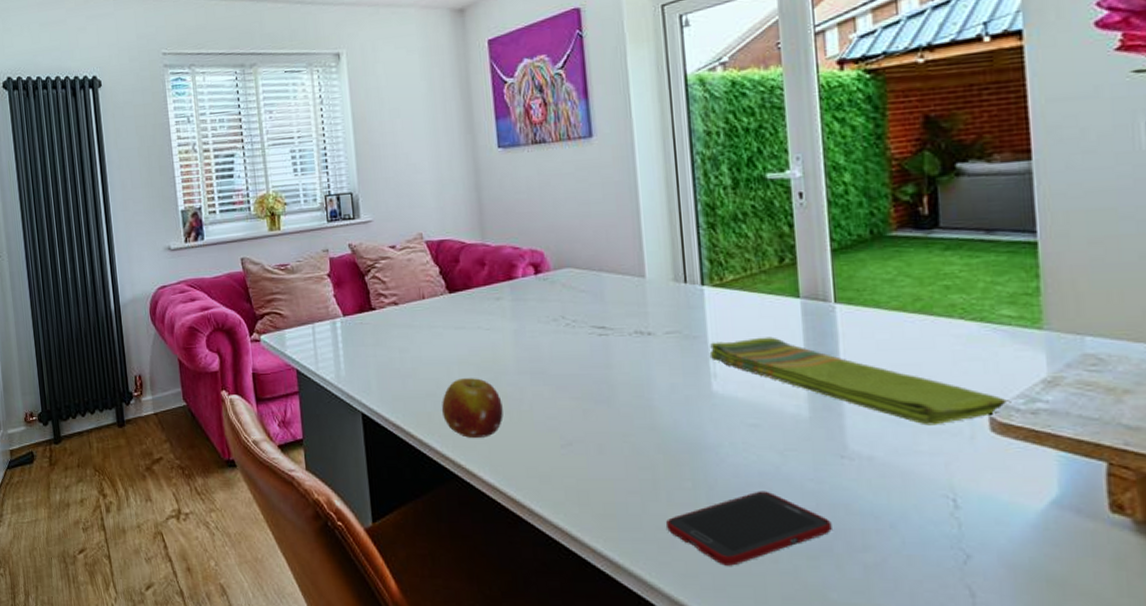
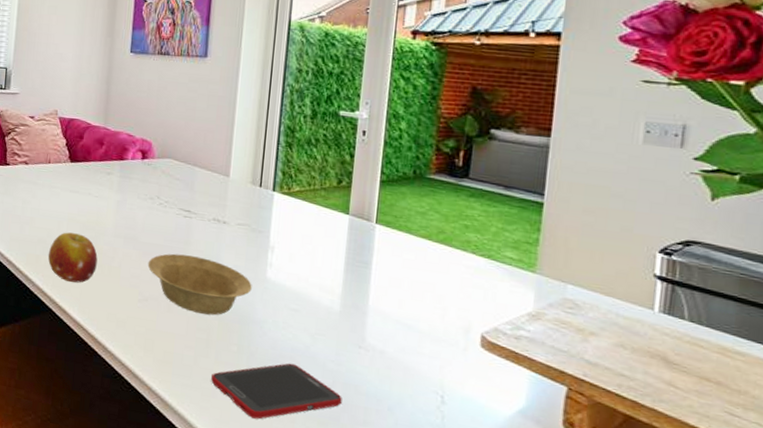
bowl: none [564,381,697,449] -> present [147,253,252,316]
dish towel: present [709,337,1011,426] -> none [269,238,501,335]

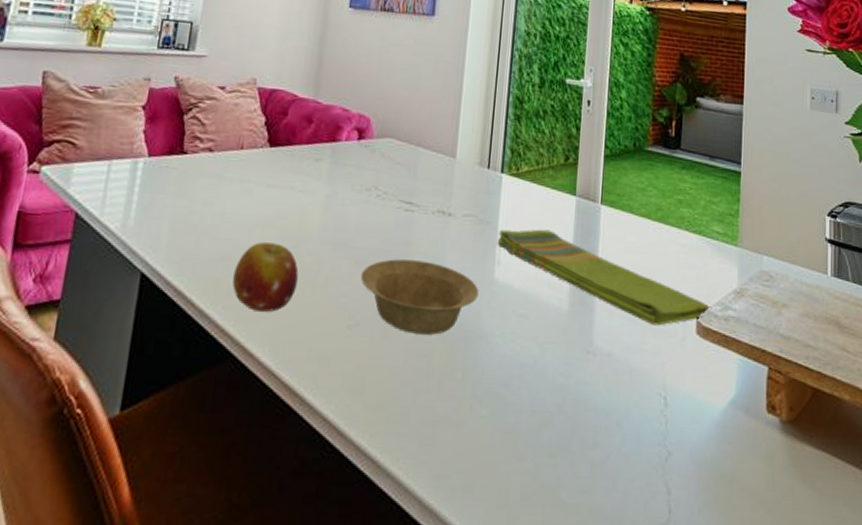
cell phone: present [210,363,342,420] -> none [430,383,572,465]
dish towel: none [269,238,501,335] -> present [497,229,712,326]

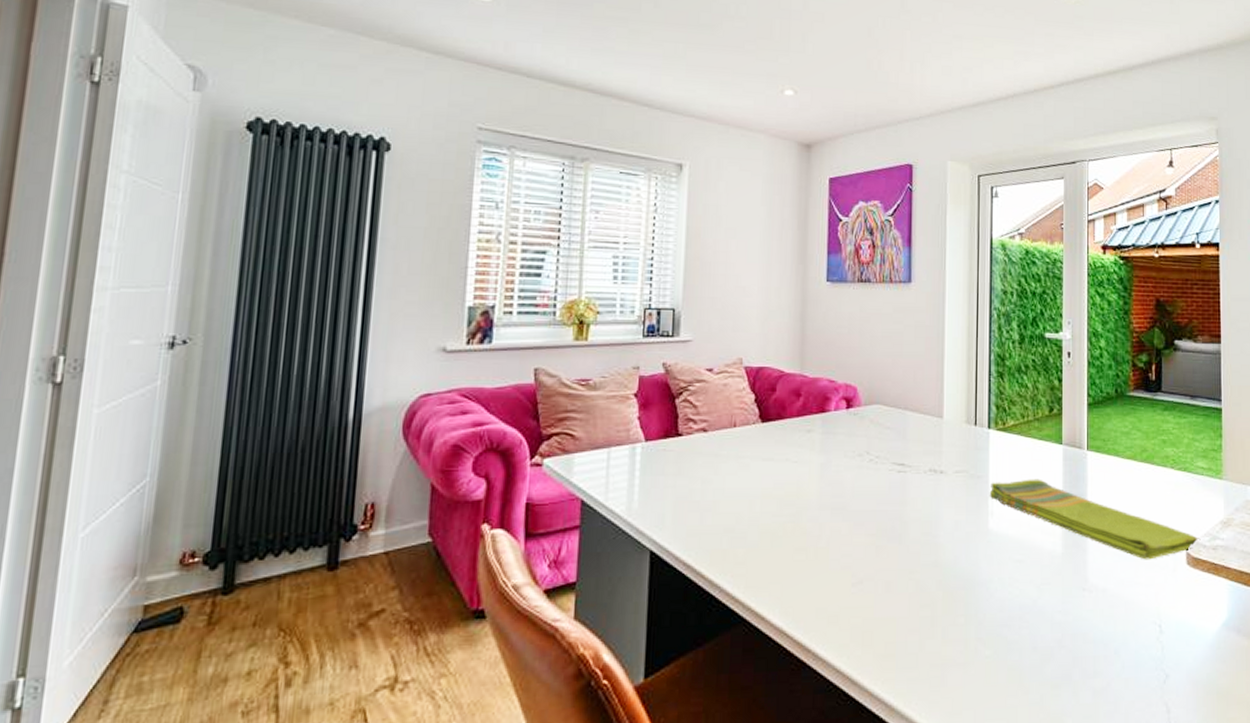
fruit: present [232,242,299,312] -> none [737,513,801,577]
bowl: present [360,259,479,335] -> none [860,518,975,586]

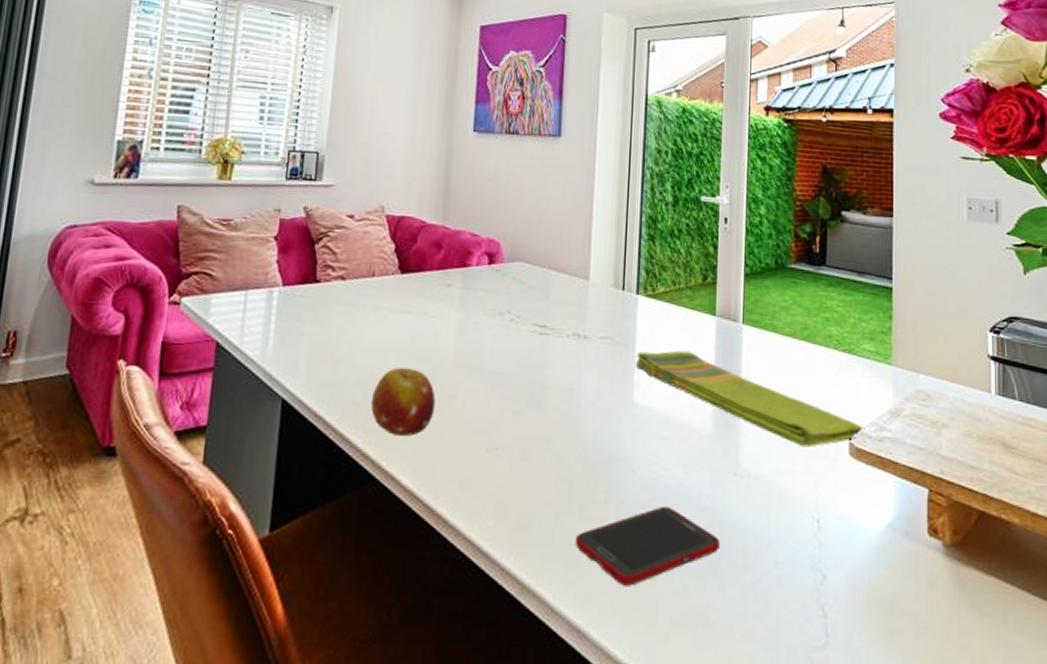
fruit: none [737,513,801,577] -> present [370,368,436,436]
cell phone: none [938,624,1072,700] -> present [574,506,720,586]

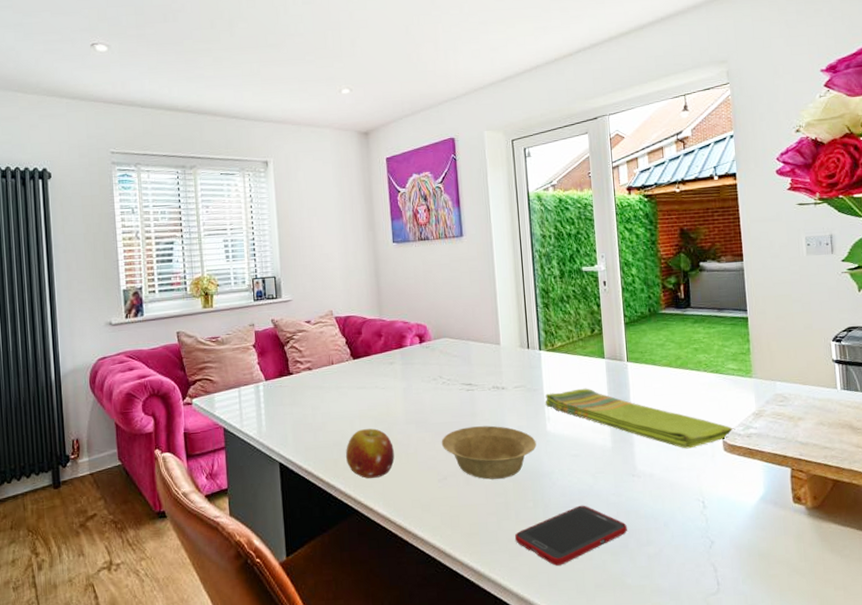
bowl: none [497,382,618,458] -> present [441,425,537,480]

